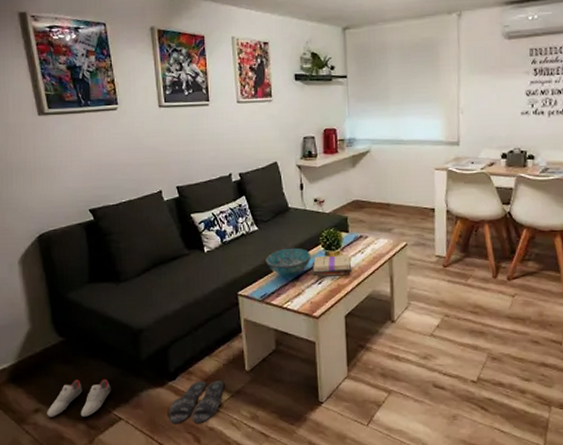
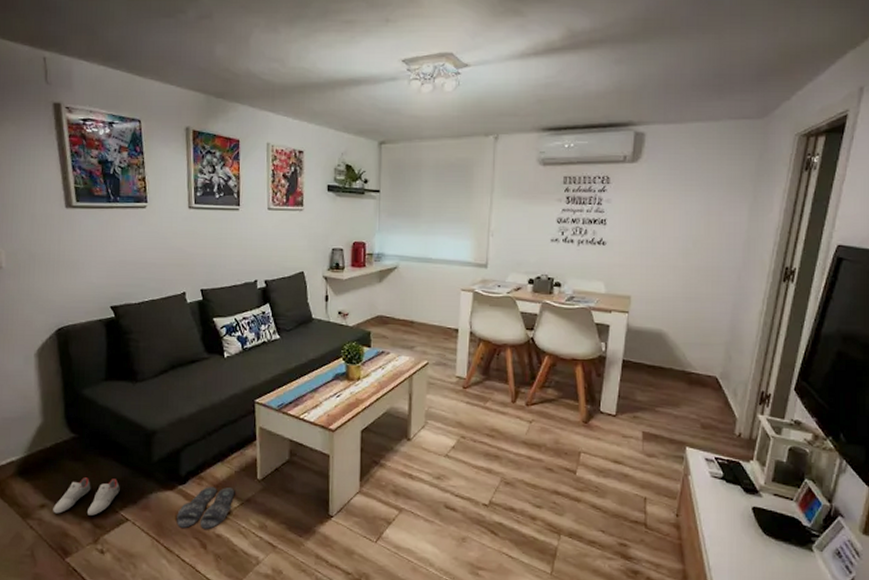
bowl: present [265,247,312,278] -> none [285,358,332,389]
books: present [312,255,352,278] -> none [331,369,372,391]

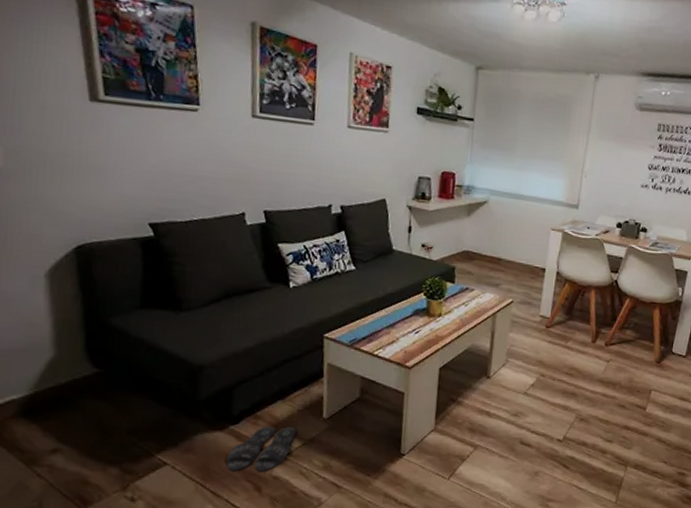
shoe: present [53,477,120,516] -> none [68,418,157,460]

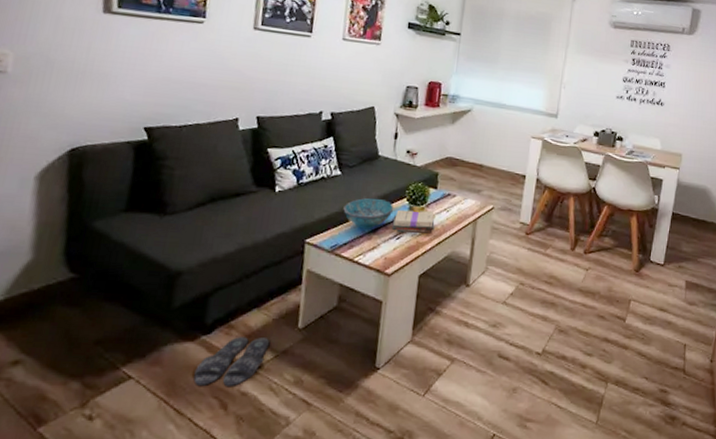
bowl: none [360,292,412,324] -> present [343,197,394,230]
books: none [410,304,453,328] -> present [391,209,435,234]

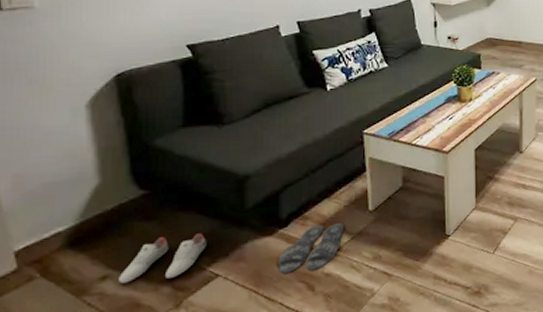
shoe: none [29,326,126,373] -> present [118,233,207,284]
bowl: present [343,197,394,230] -> none [395,84,443,114]
books: present [391,209,435,234] -> none [443,90,484,114]

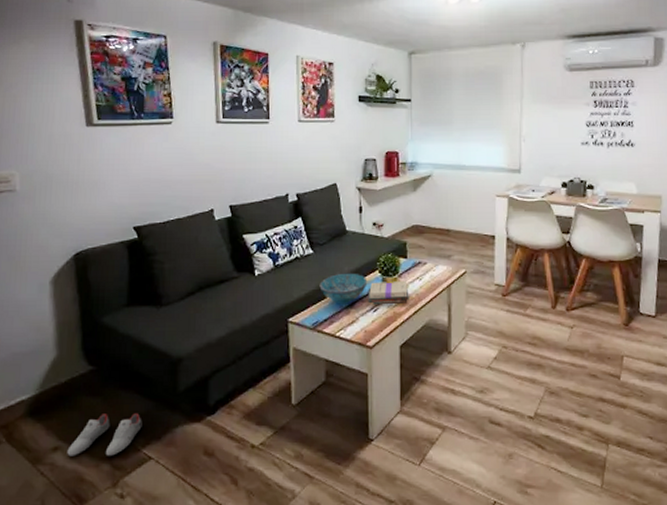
slippers: present [278,223,345,274] -> none [205,415,268,464]
bowl: none [395,84,443,114] -> present [319,273,368,304]
books: none [443,90,484,114] -> present [368,281,409,305]

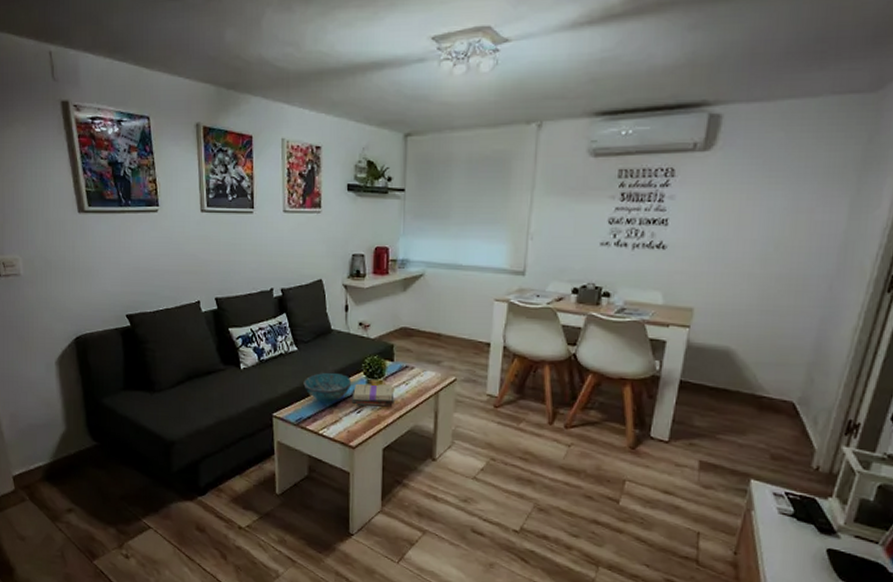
shoe: present [67,413,142,457] -> none [79,484,142,522]

